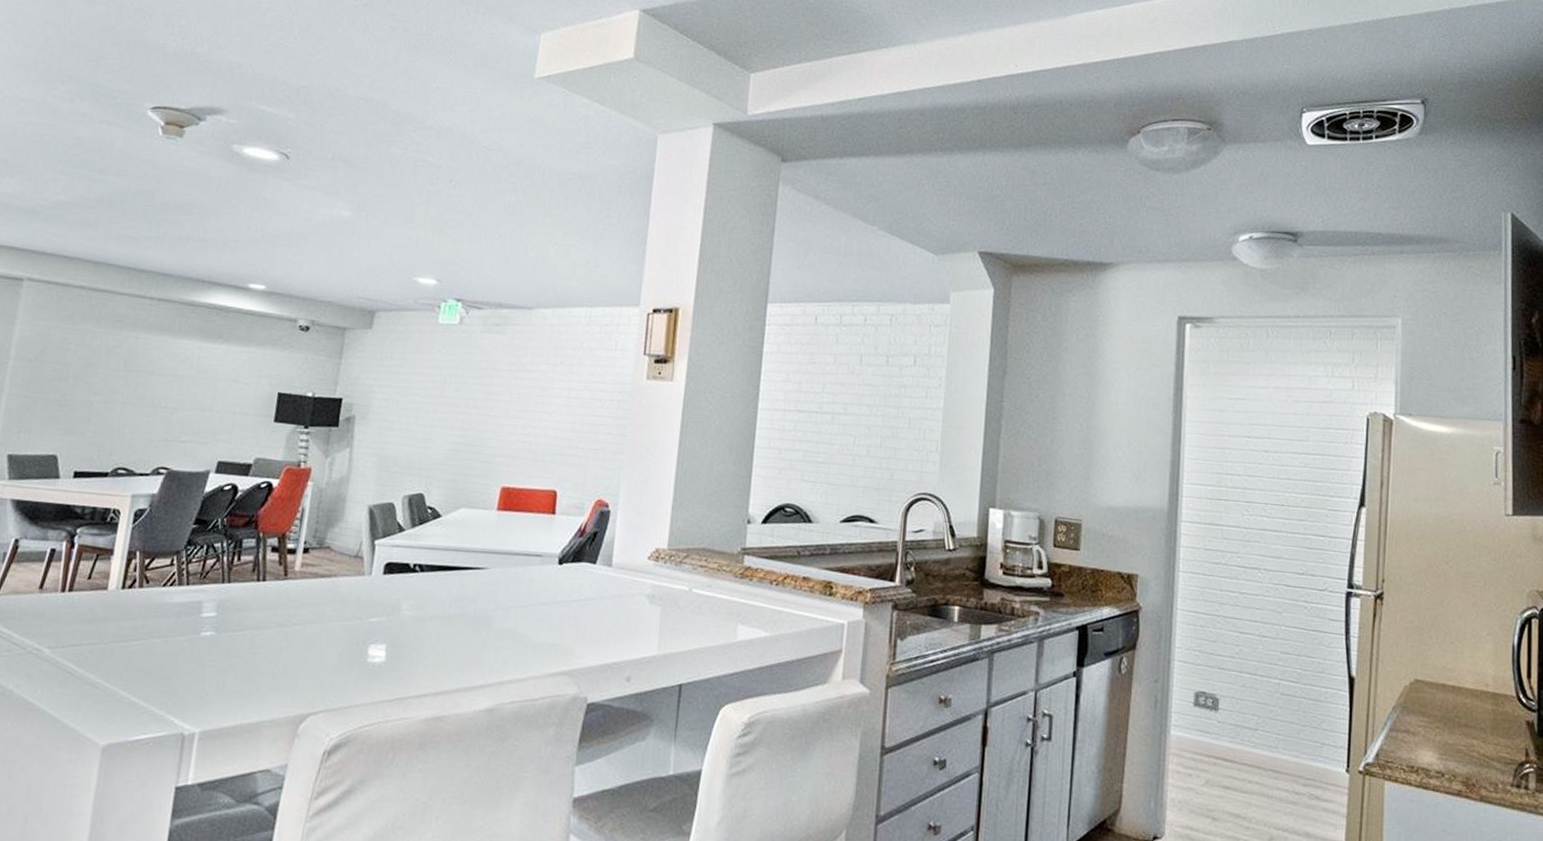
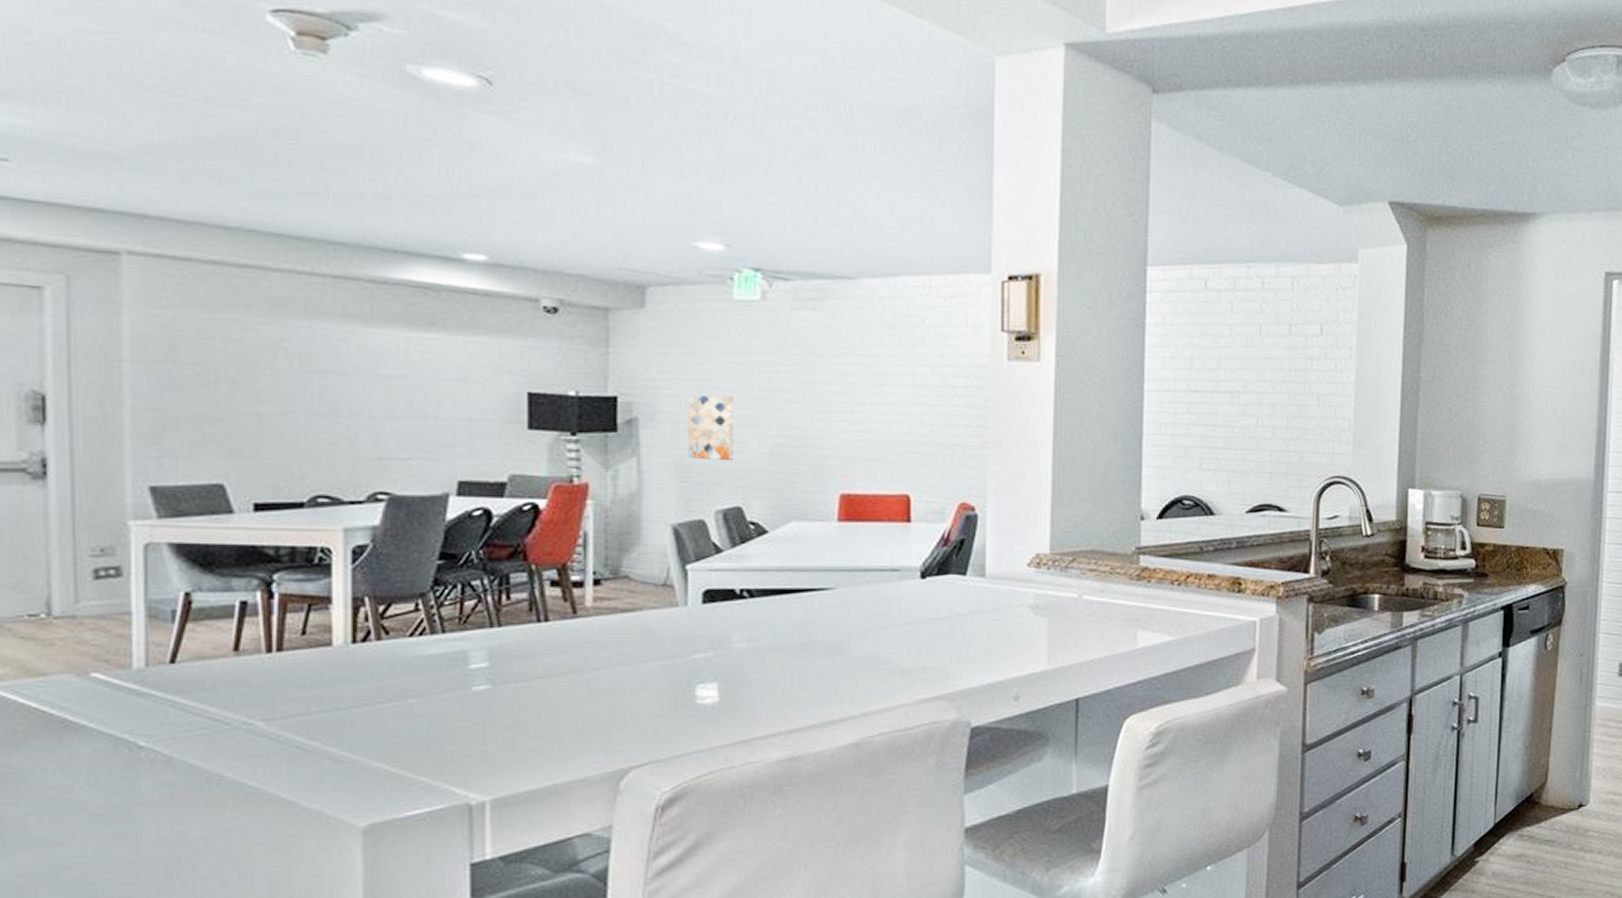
wall art: none [388,399,429,455] -> present [687,394,733,461]

